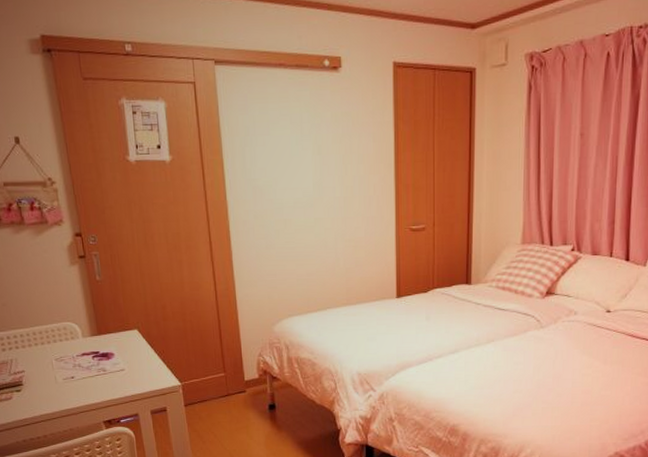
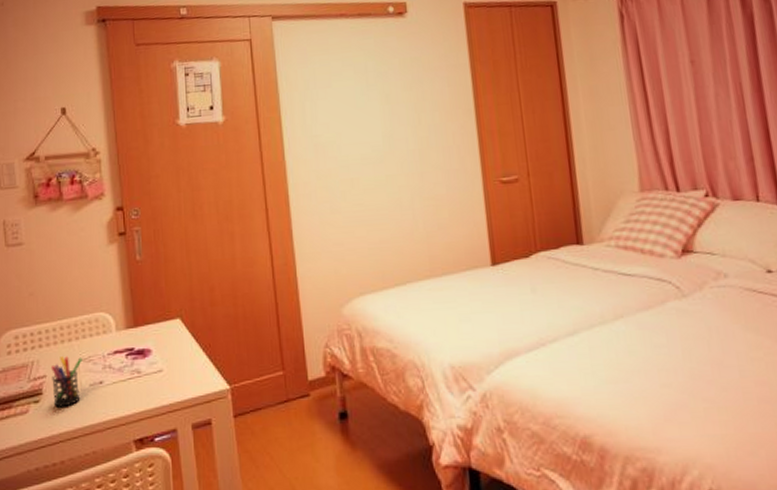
pen holder: none [28,356,56,396] -> present [50,356,82,408]

